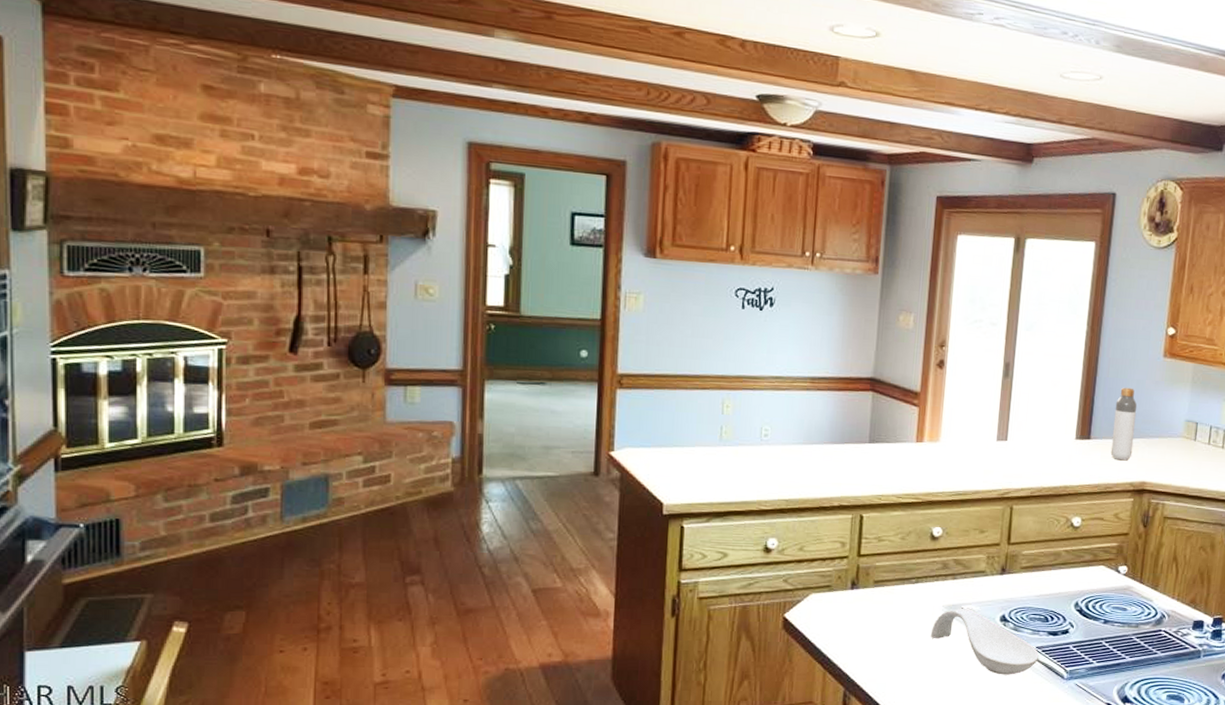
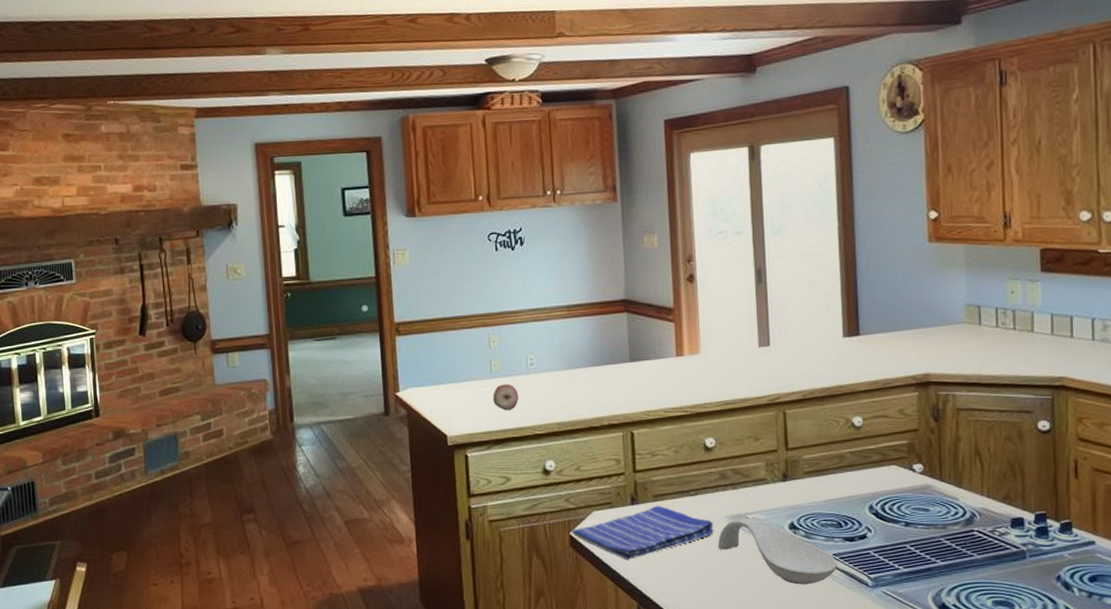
fruit: none [719,453,748,482] -> present [493,384,519,411]
dish towel: none [785,591,930,645] -> present [571,505,715,561]
bottle: present [1110,387,1137,461] -> none [882,278,910,354]

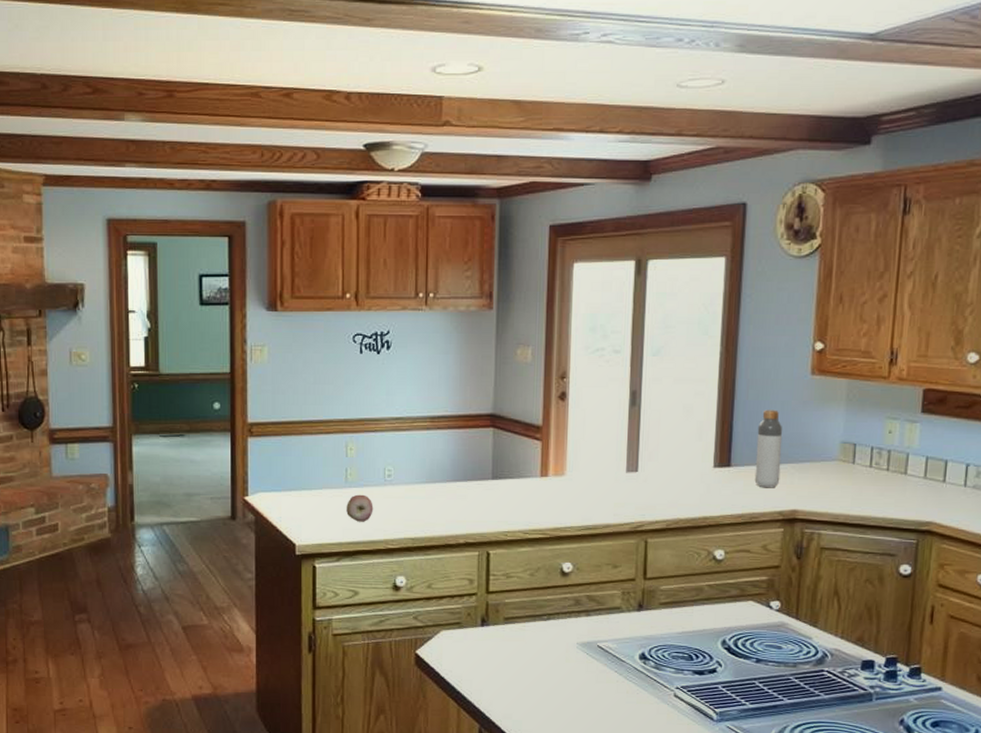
dish towel: present [571,505,715,561] -> none [417,628,564,682]
spoon rest: present [717,518,838,585] -> none [565,646,685,716]
bottle: none [882,278,910,354] -> present [754,409,783,488]

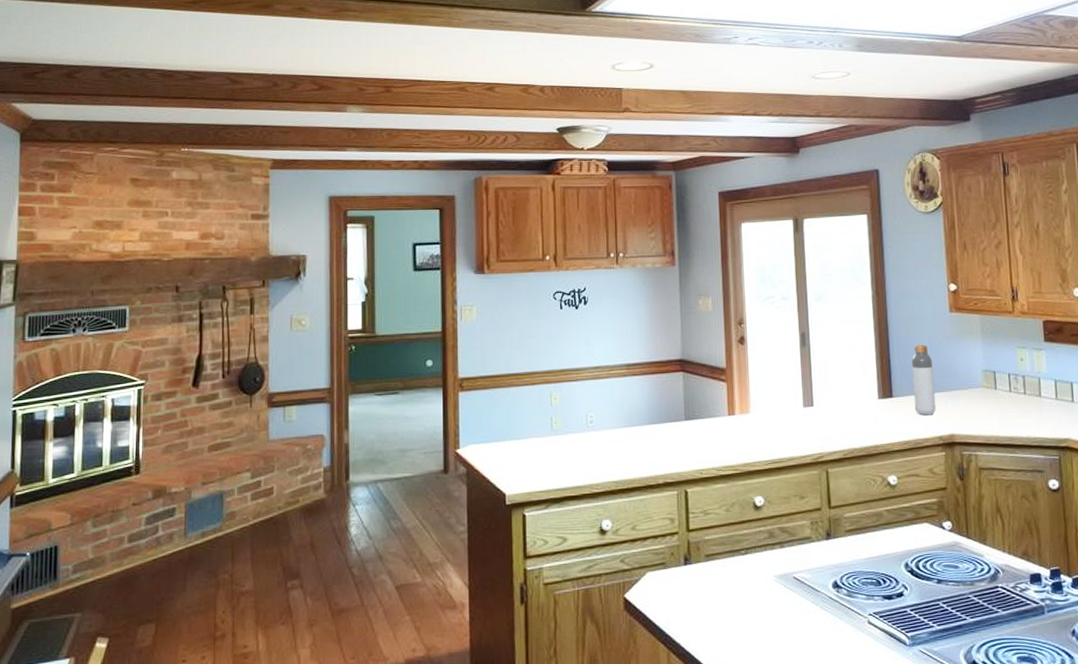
fruit: present [346,494,373,522] -> none [553,441,578,468]

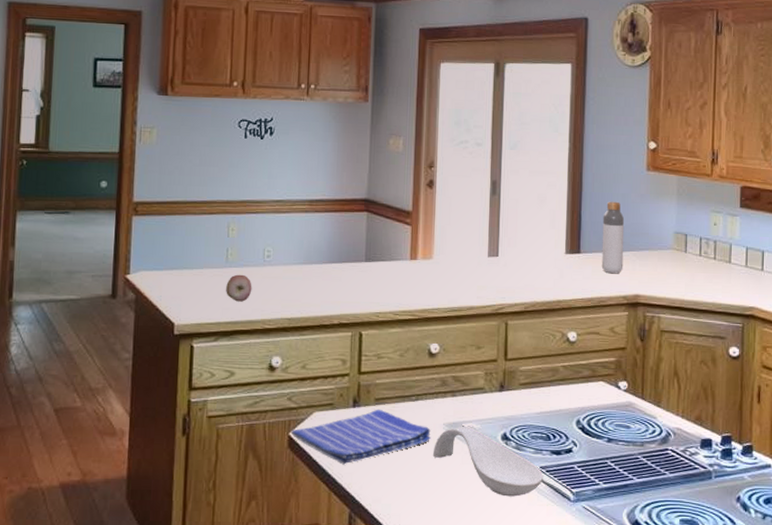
fruit: none [553,441,578,468] -> present [226,274,252,302]
dish towel: none [625,565,764,623] -> present [290,409,432,465]
spoon rest: none [766,577,878,645] -> present [432,427,544,497]

